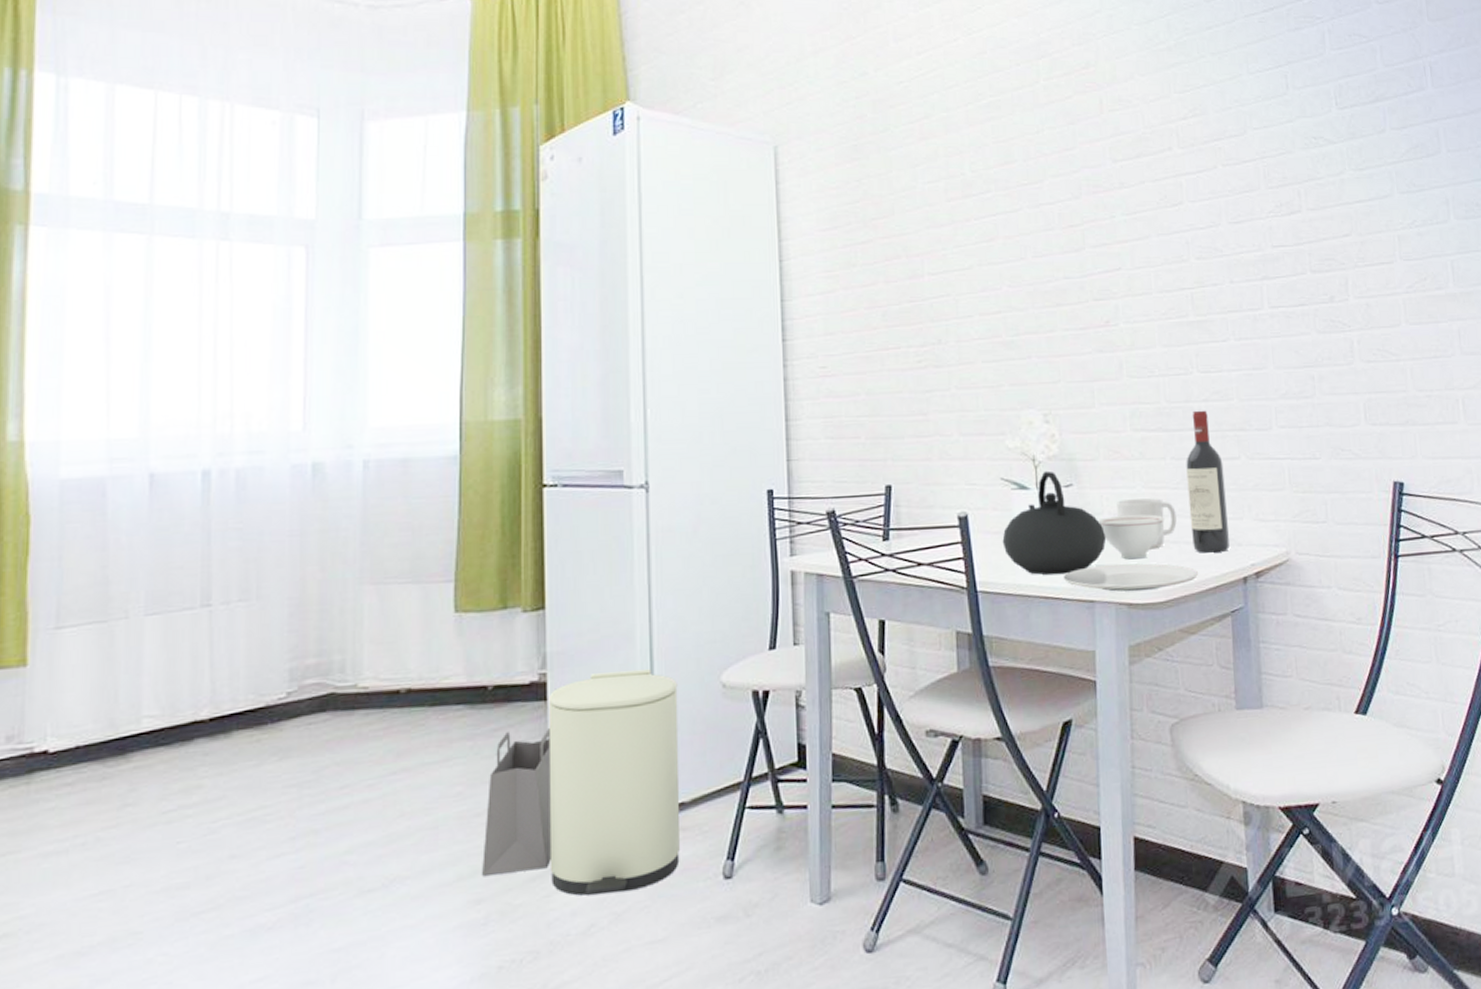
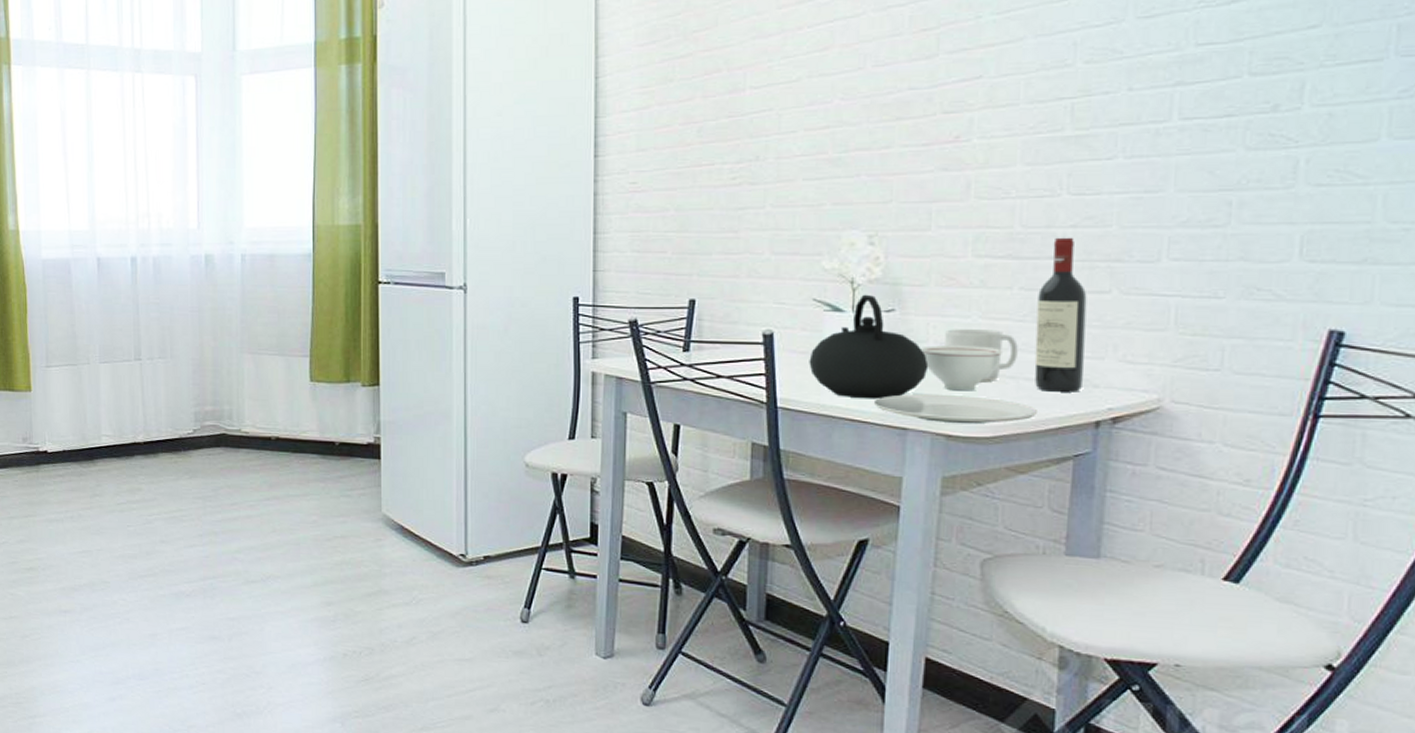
shopping bag: present [482,727,551,876] -> none [332,480,383,589]
pedal bin: present [548,669,680,896] -> none [381,442,487,618]

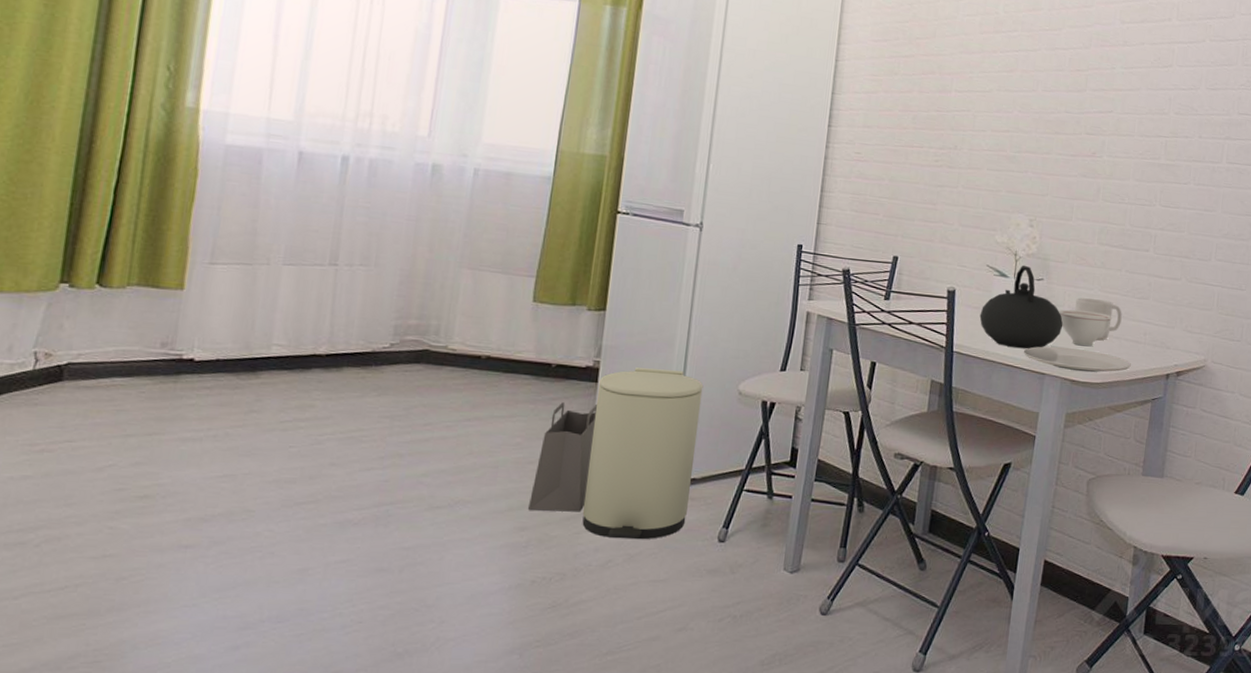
shopping bag: none [332,480,383,589] -> present [528,402,597,512]
pedal bin: none [381,442,487,618] -> present [582,367,704,540]
wine bottle: present [1034,237,1087,392] -> none [1131,236,1167,352]

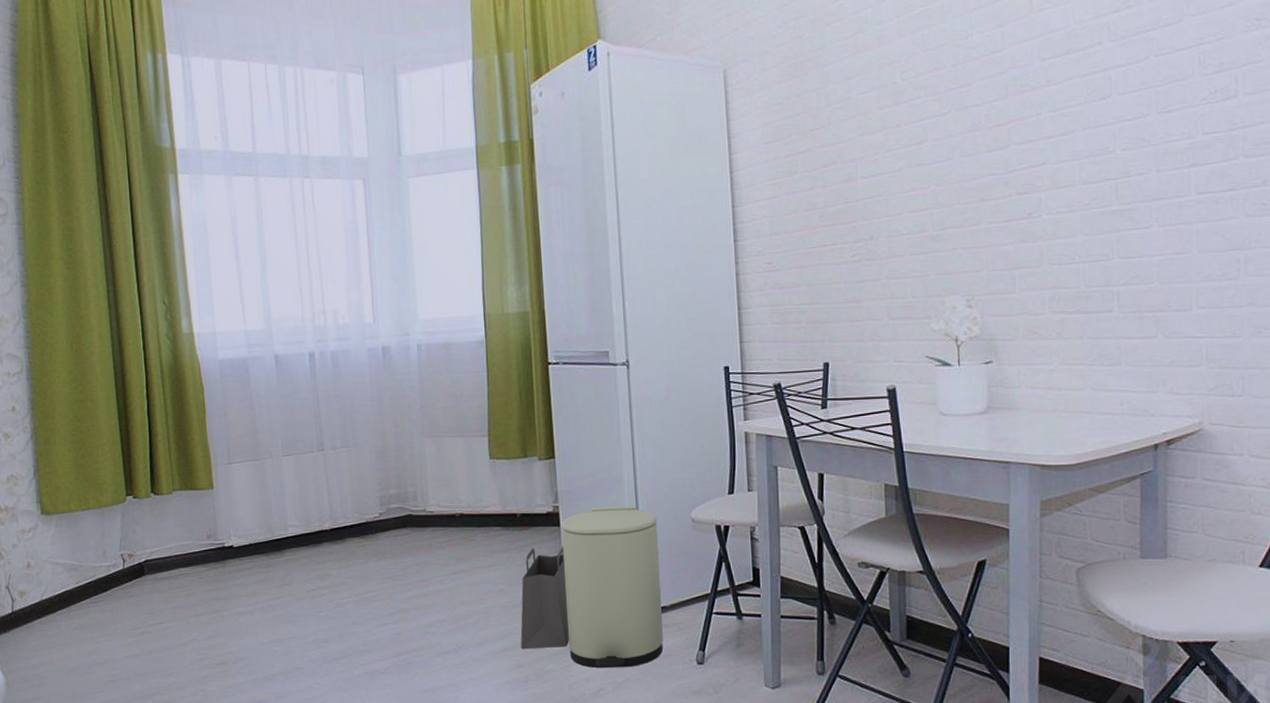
teapot: present [979,265,1063,350] -> none [926,349,1023,439]
plate: present [1024,346,1131,372] -> none [982,430,1109,455]
bowl: present [1059,309,1112,347] -> none [1016,388,1079,427]
mug: present [1075,297,1122,340] -> none [1033,373,1091,417]

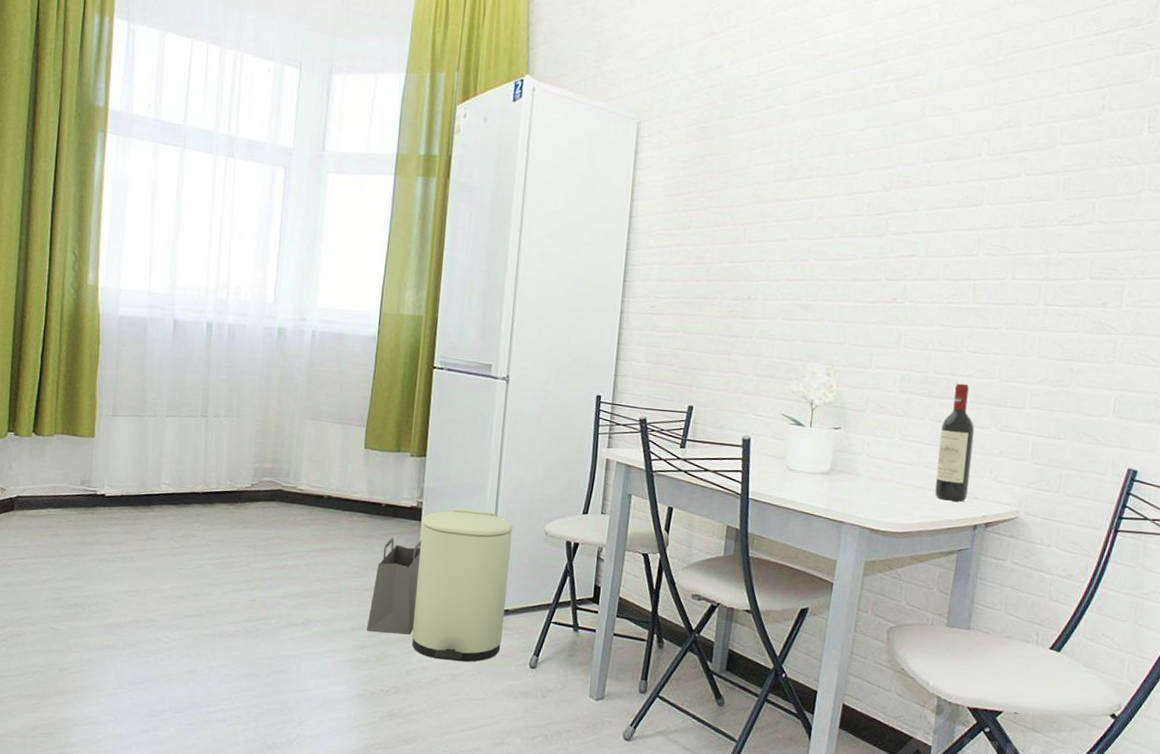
wine bottle: none [1102,293,1143,422] -> present [935,383,975,502]

